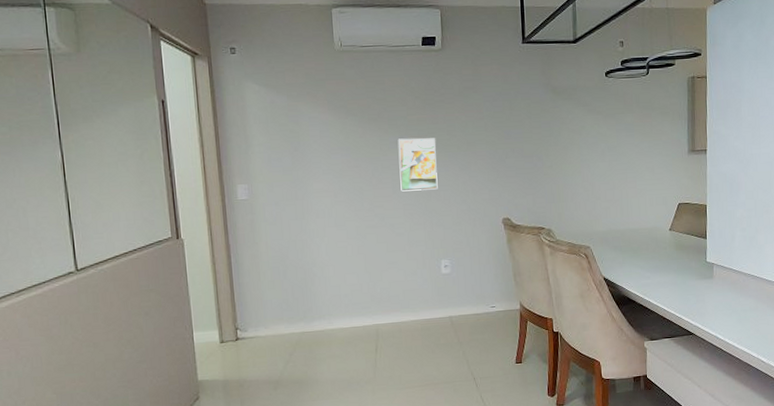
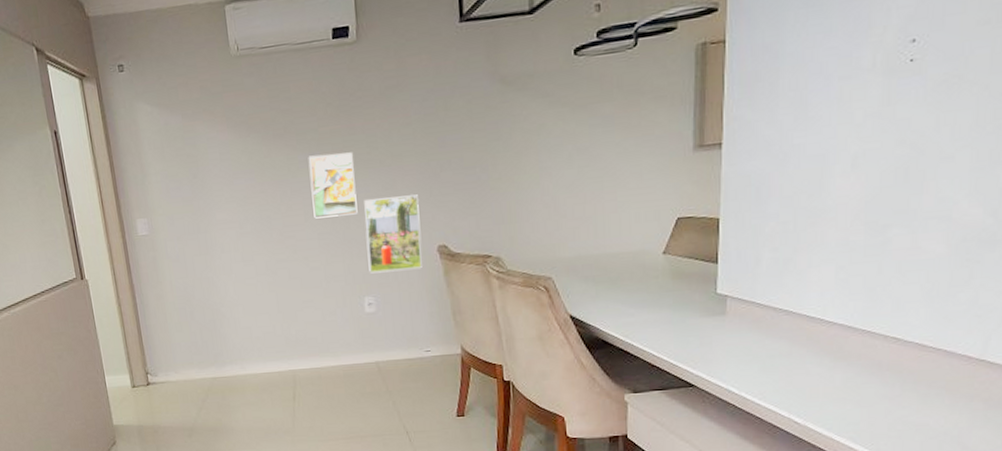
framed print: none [443,176,490,240] -> present [364,194,422,274]

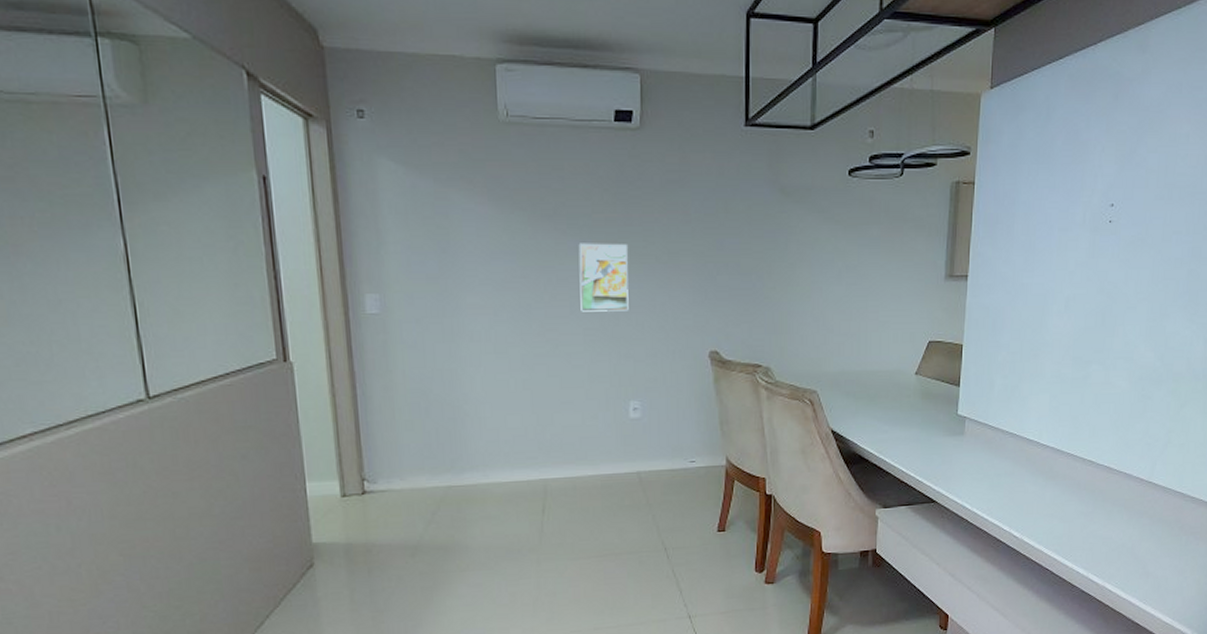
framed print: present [364,194,422,274] -> none [635,296,693,376]

